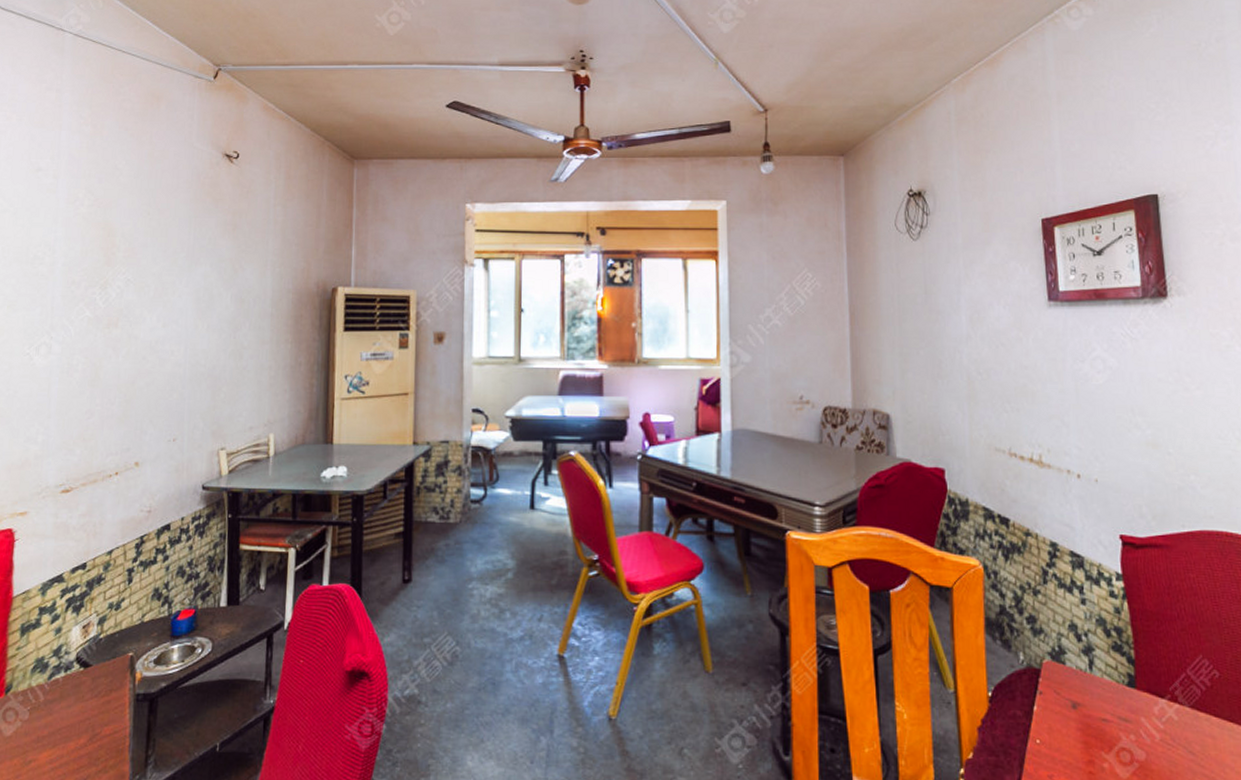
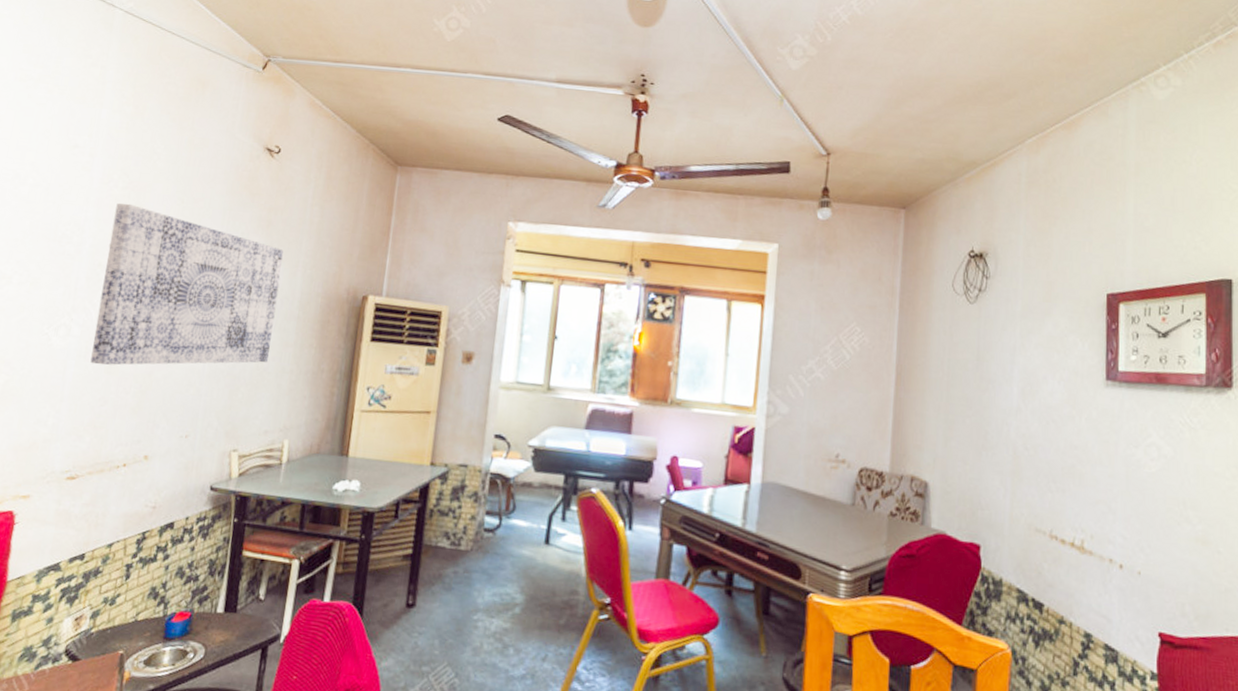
wall art: none [73,220,251,379] -> present [90,203,284,366]

